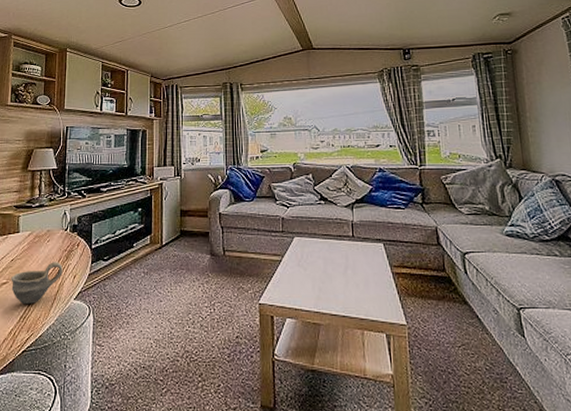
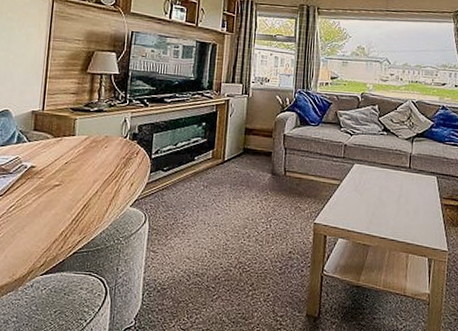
cup: present [11,262,63,305] -> none [64,168,120,208]

